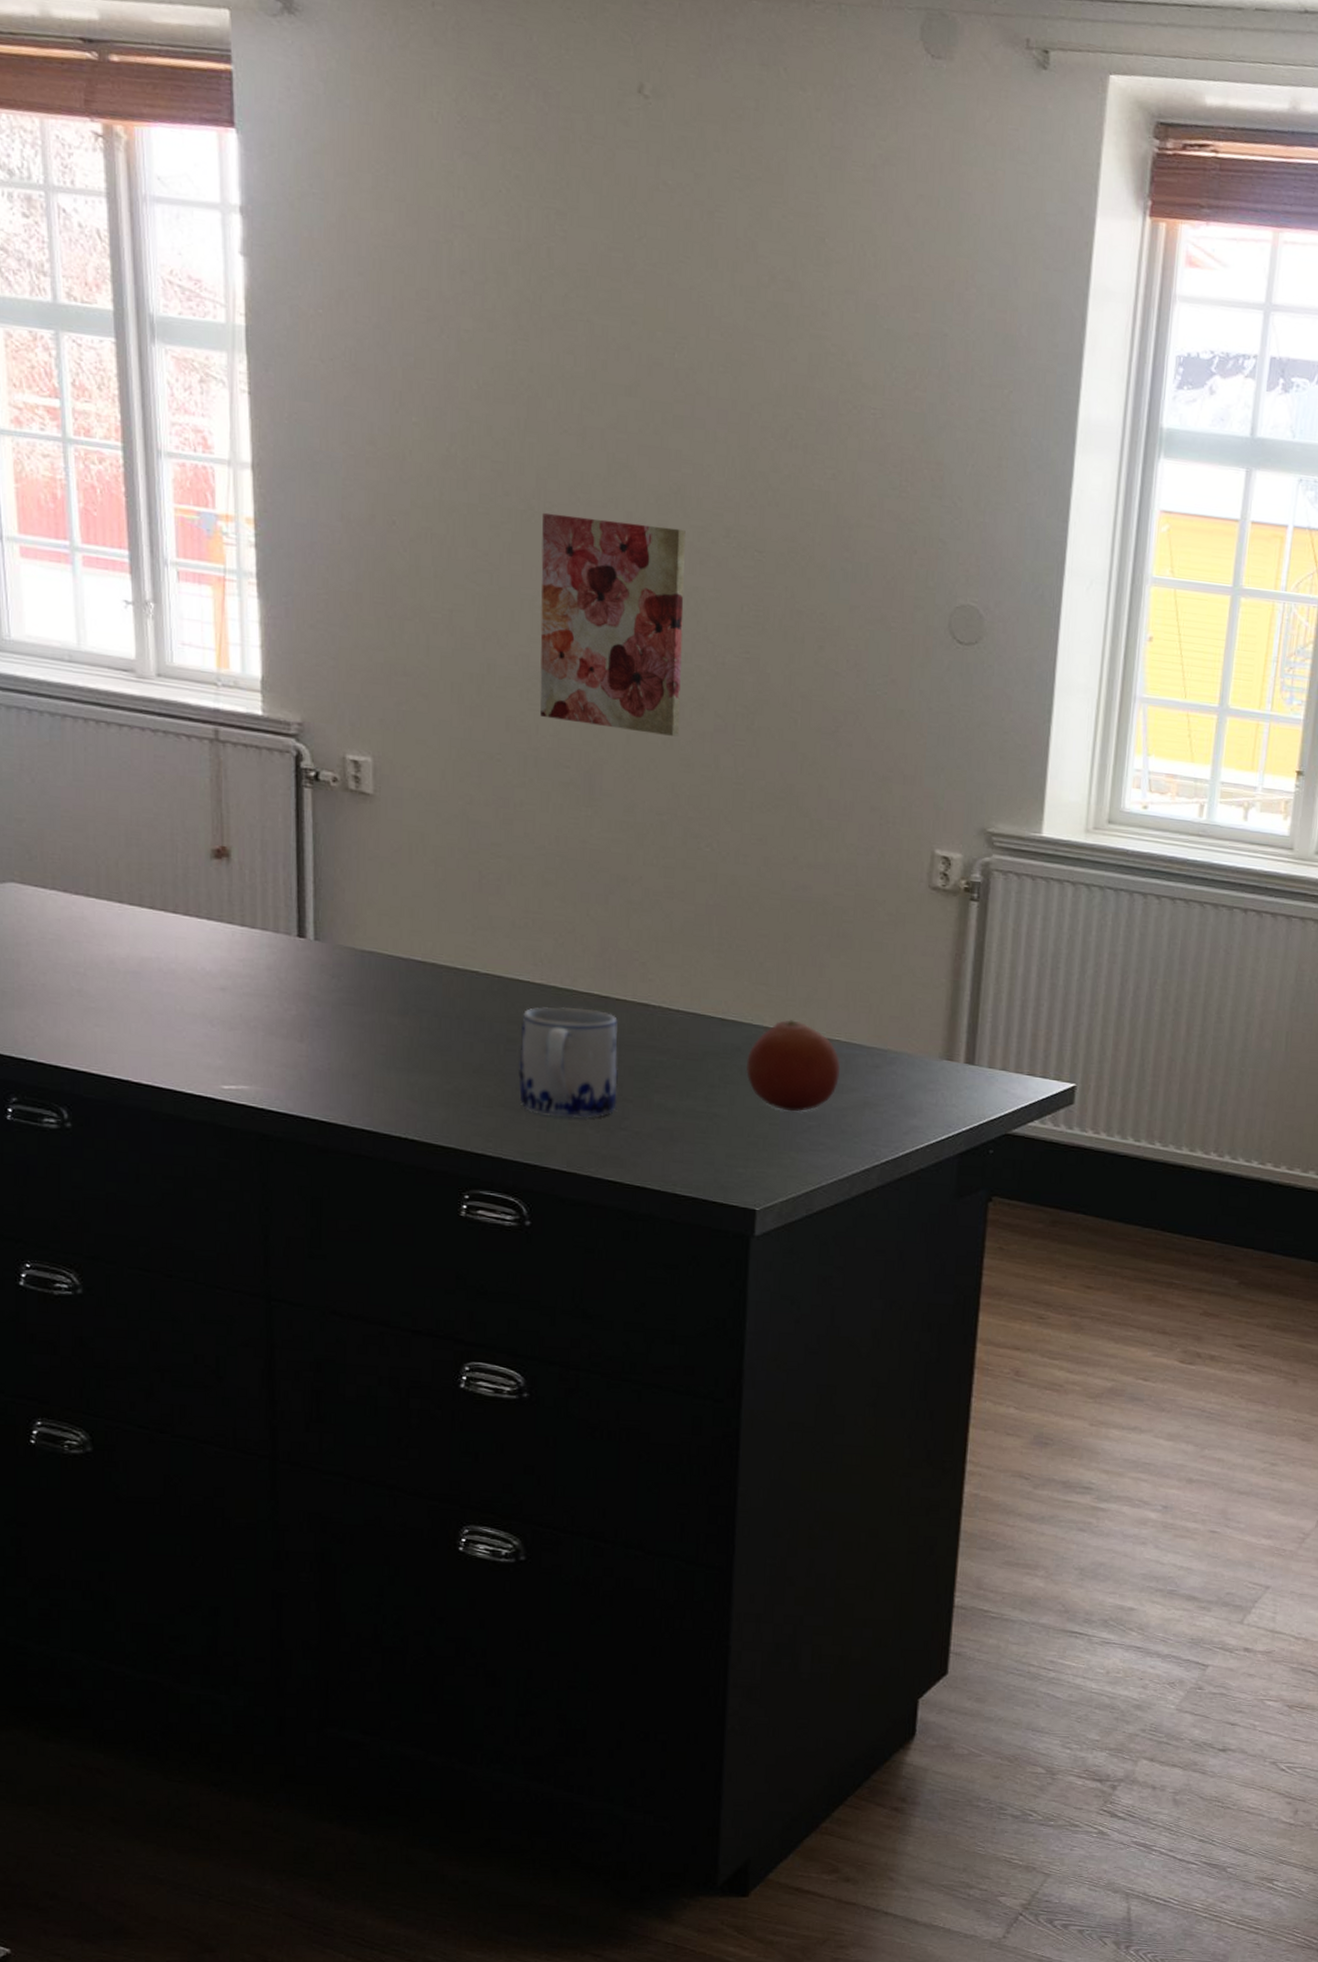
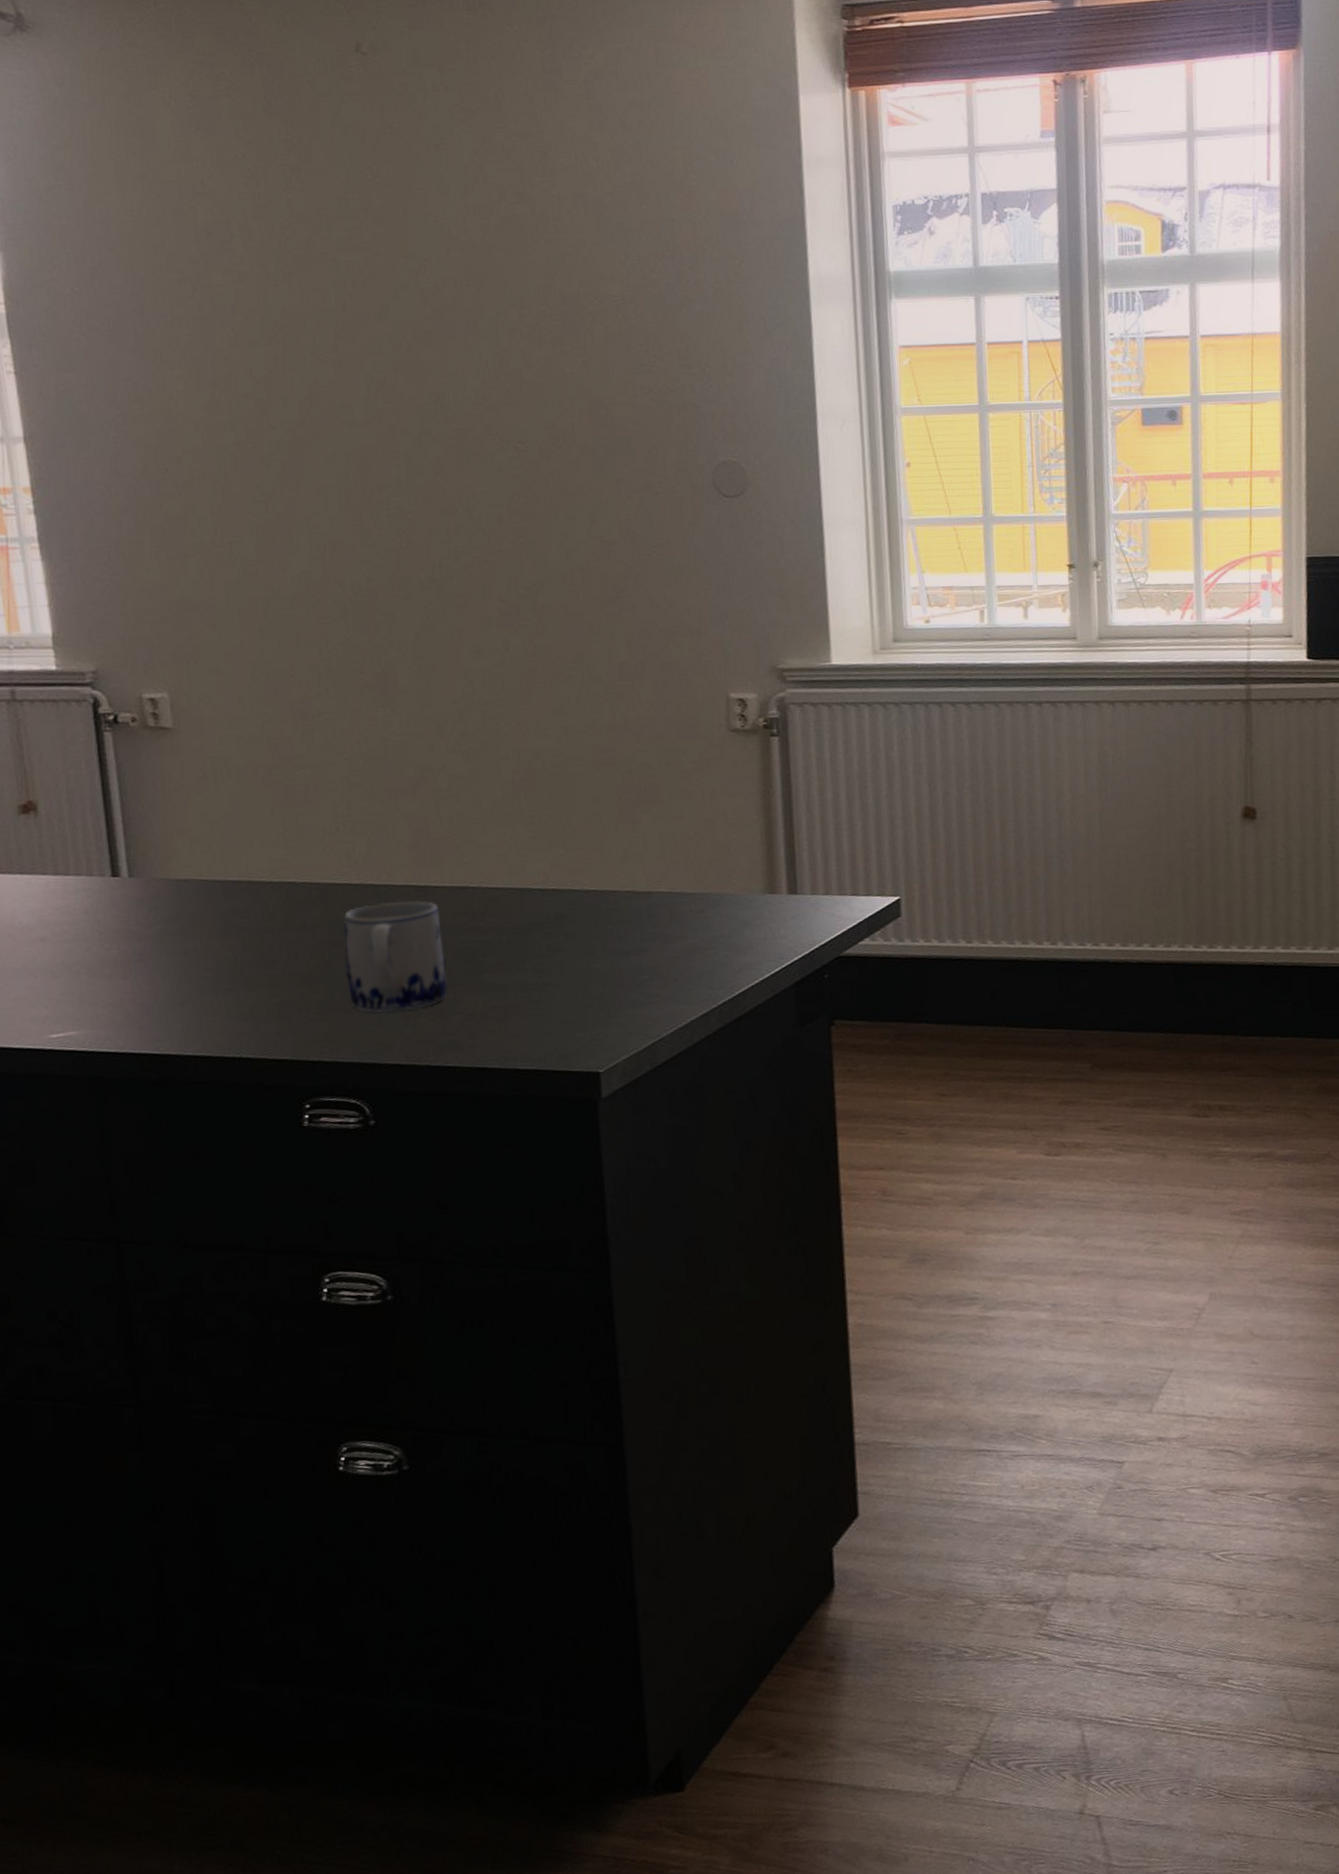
wall art: present [540,512,686,736] -> none [308,433,466,629]
fruit: present [746,1020,840,1112] -> none [572,879,666,970]

